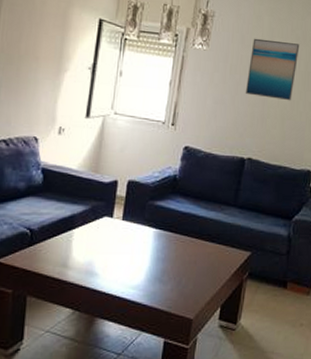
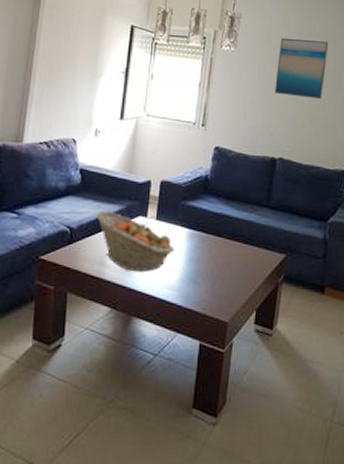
fruit basket: none [59,212,141,273] -> present [97,211,175,272]

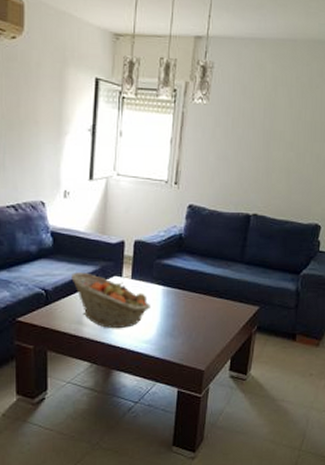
wall art: present [274,37,329,100] -> none [248,88,305,154]

